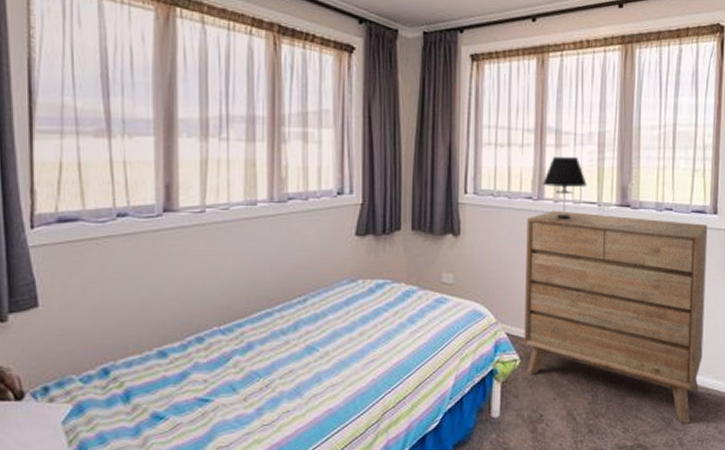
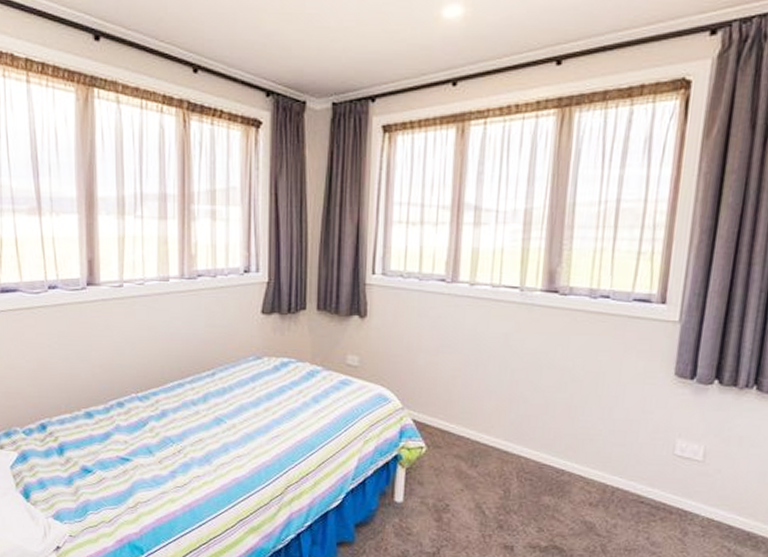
dresser: present [524,210,708,424] -> none [431,294,653,531]
table lamp: present [542,157,588,220] -> none [457,236,510,305]

